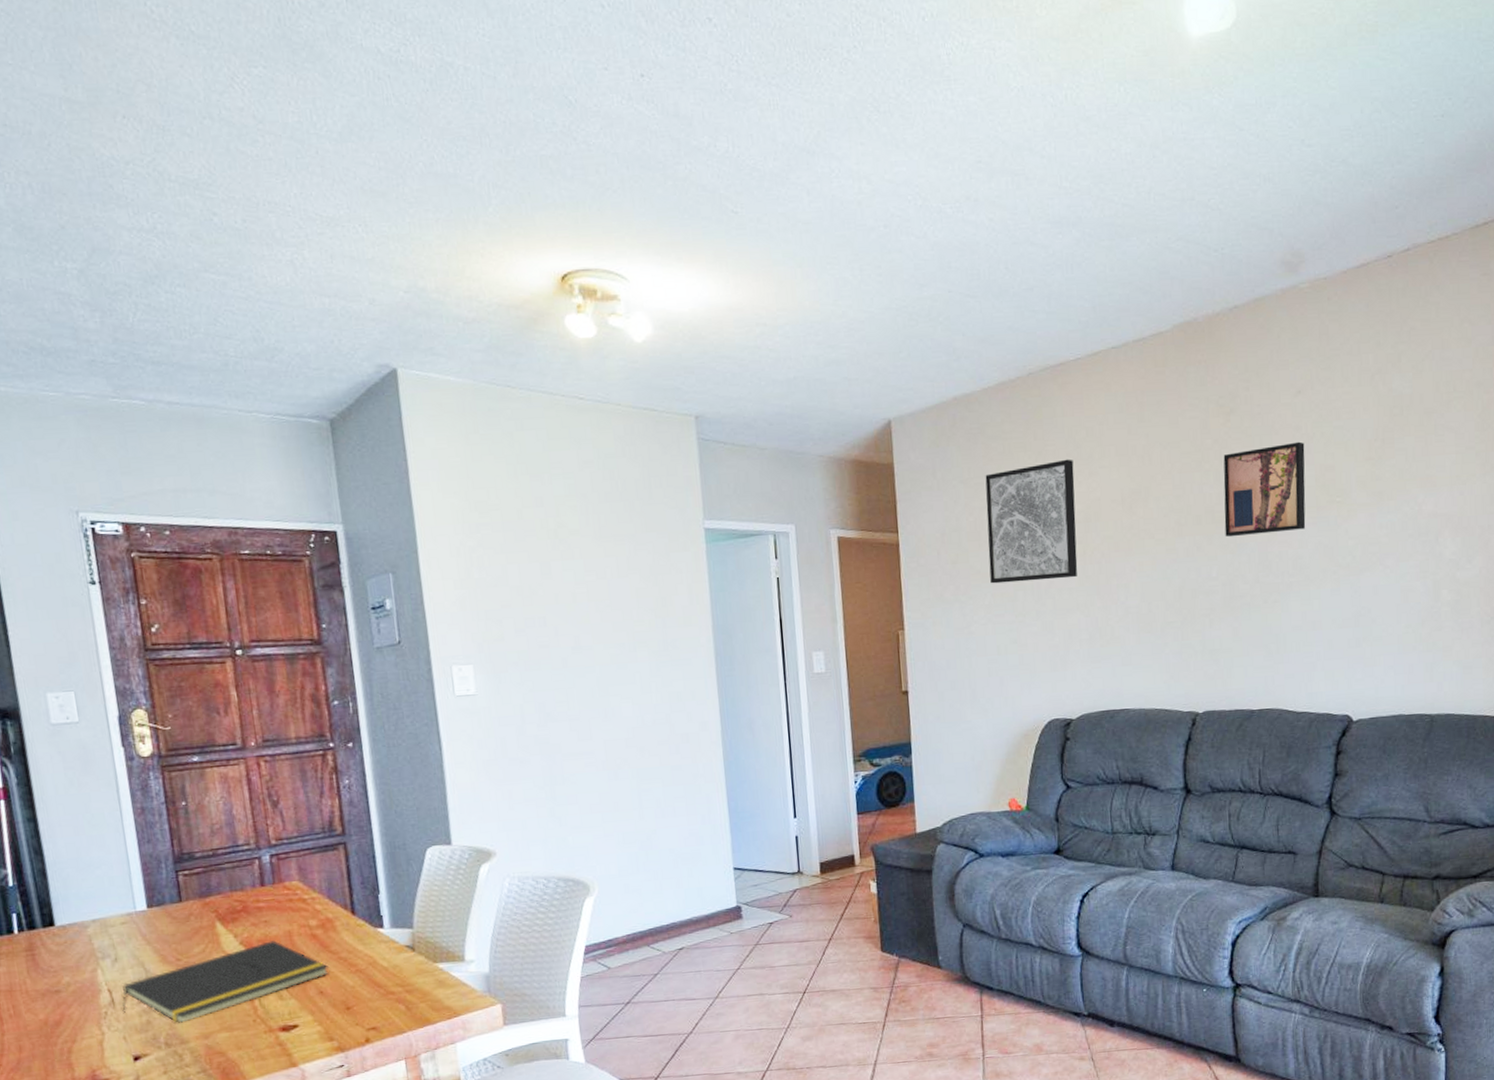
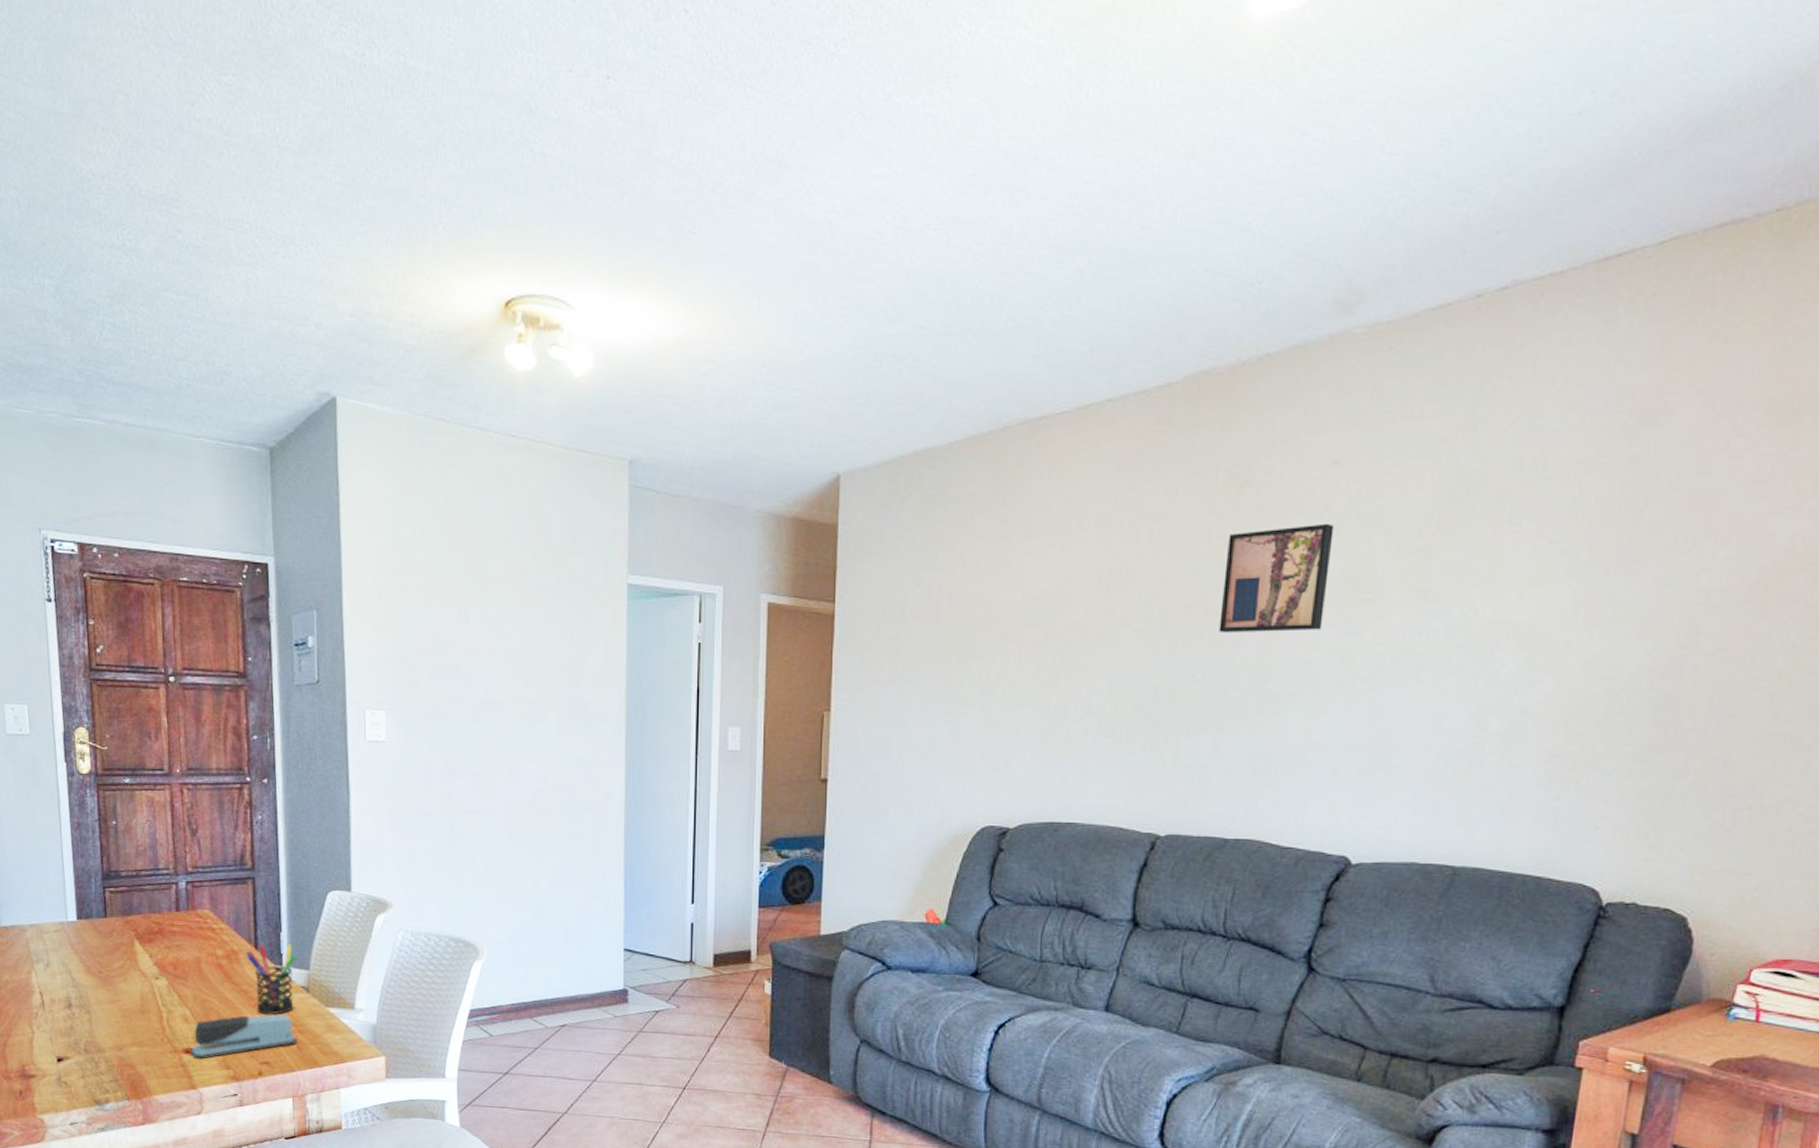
notepad: present [122,940,329,1023] -> none [50,965,231,1032]
stapler: none [288,976,405,1035] -> present [190,1014,297,1059]
pen holder: none [341,905,399,979] -> present [245,945,296,1014]
wall art: present [985,459,1078,584] -> none [933,529,1045,668]

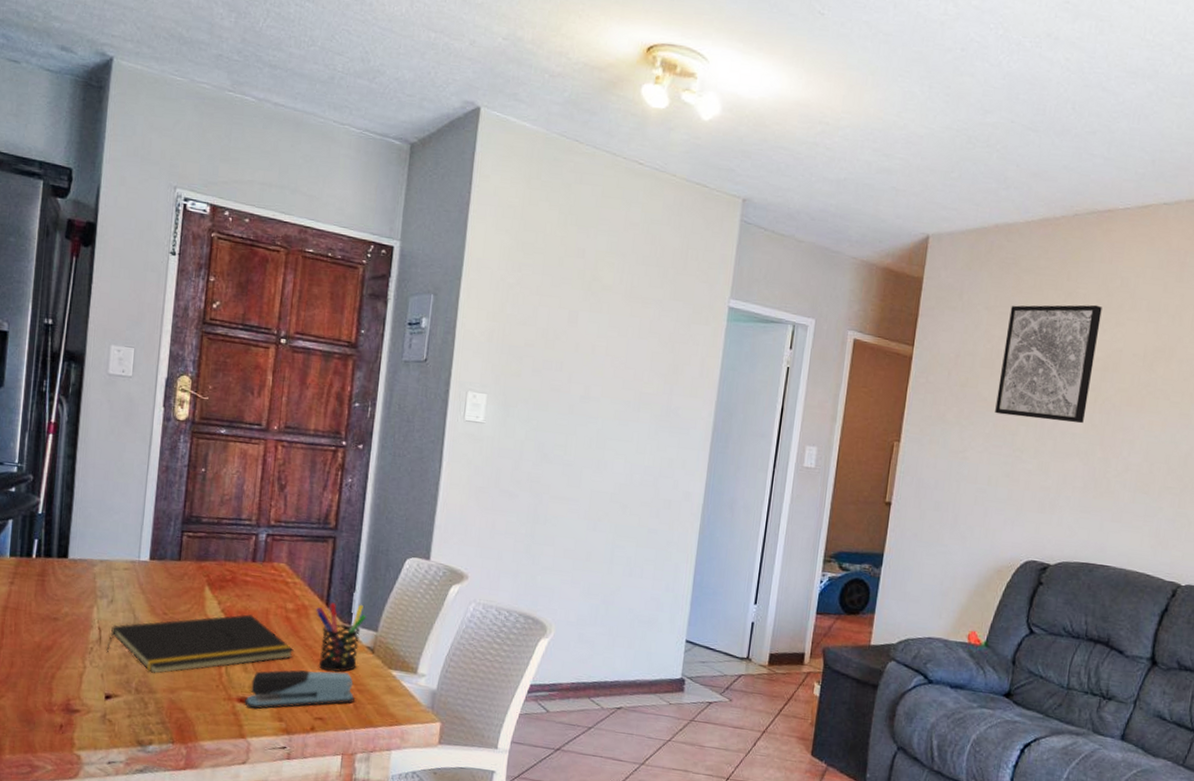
notepad: none [50,965,231,1032] -> present [106,614,294,673]
wall art: none [933,529,1045,668] -> present [995,304,1102,424]

